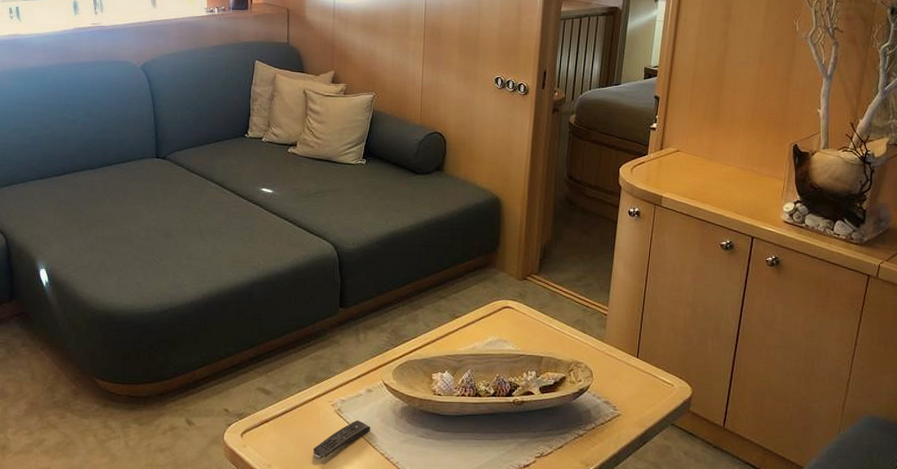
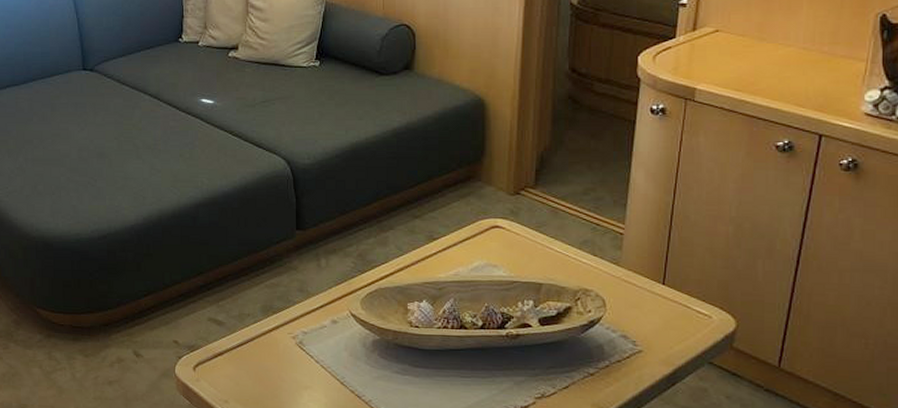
remote control: present [312,420,371,460] -> none [273,354,338,396]

